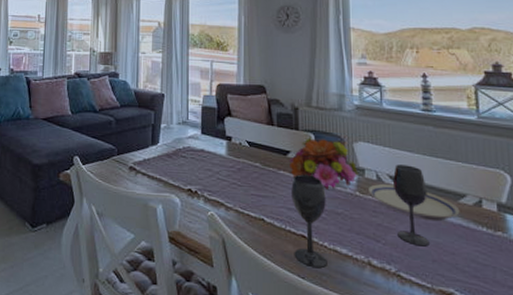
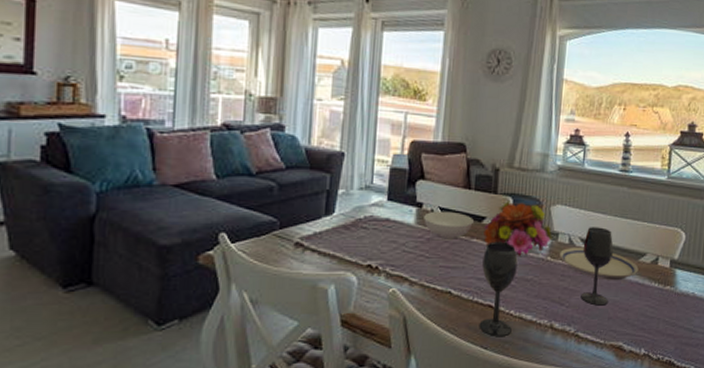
bowl: none [234,144,279,170] -> present [424,211,474,239]

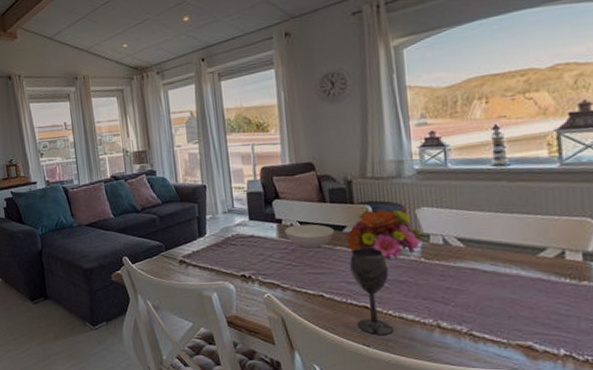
plate: present [560,248,639,280] -> none [435,247,539,278]
wine glass: present [581,227,614,306] -> none [461,225,505,305]

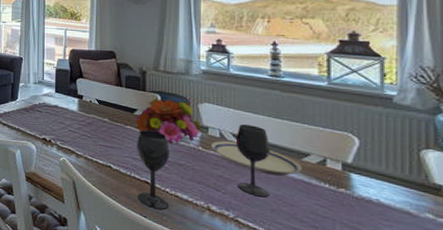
bowl: present [285,224,334,249] -> none [84,102,126,125]
plate: none [435,247,539,278] -> present [211,141,302,176]
wine glass: none [461,225,505,305] -> present [235,124,270,198]

